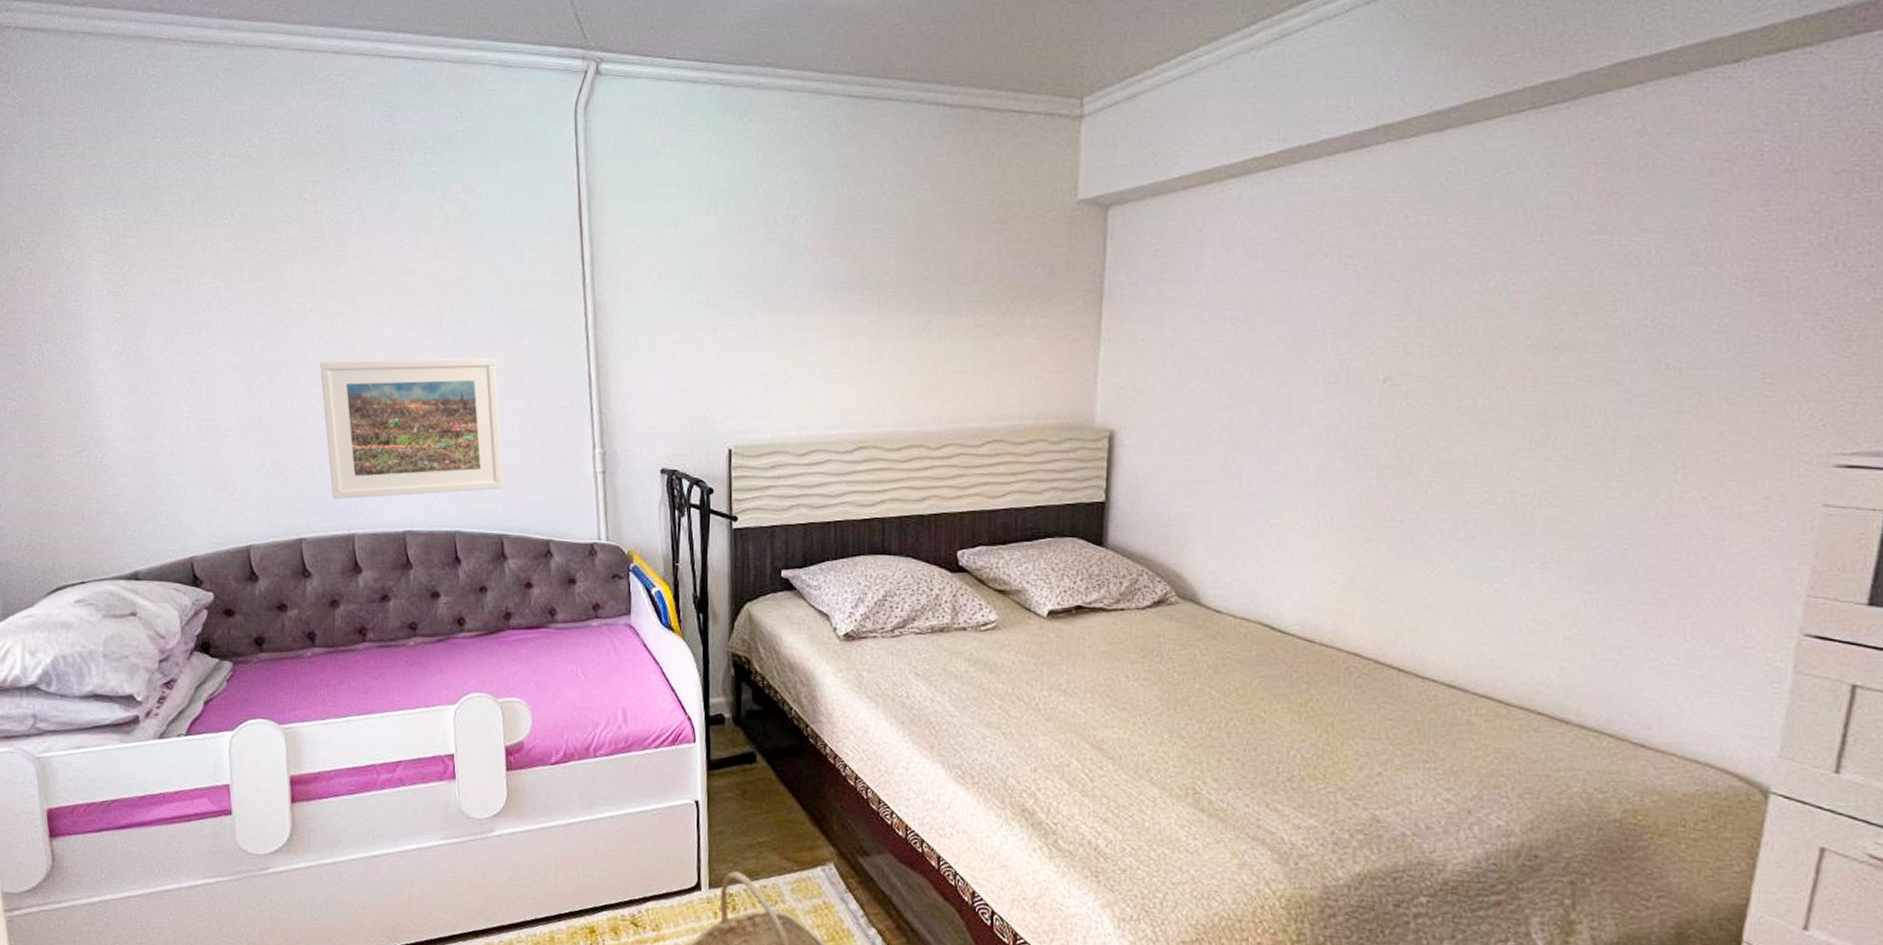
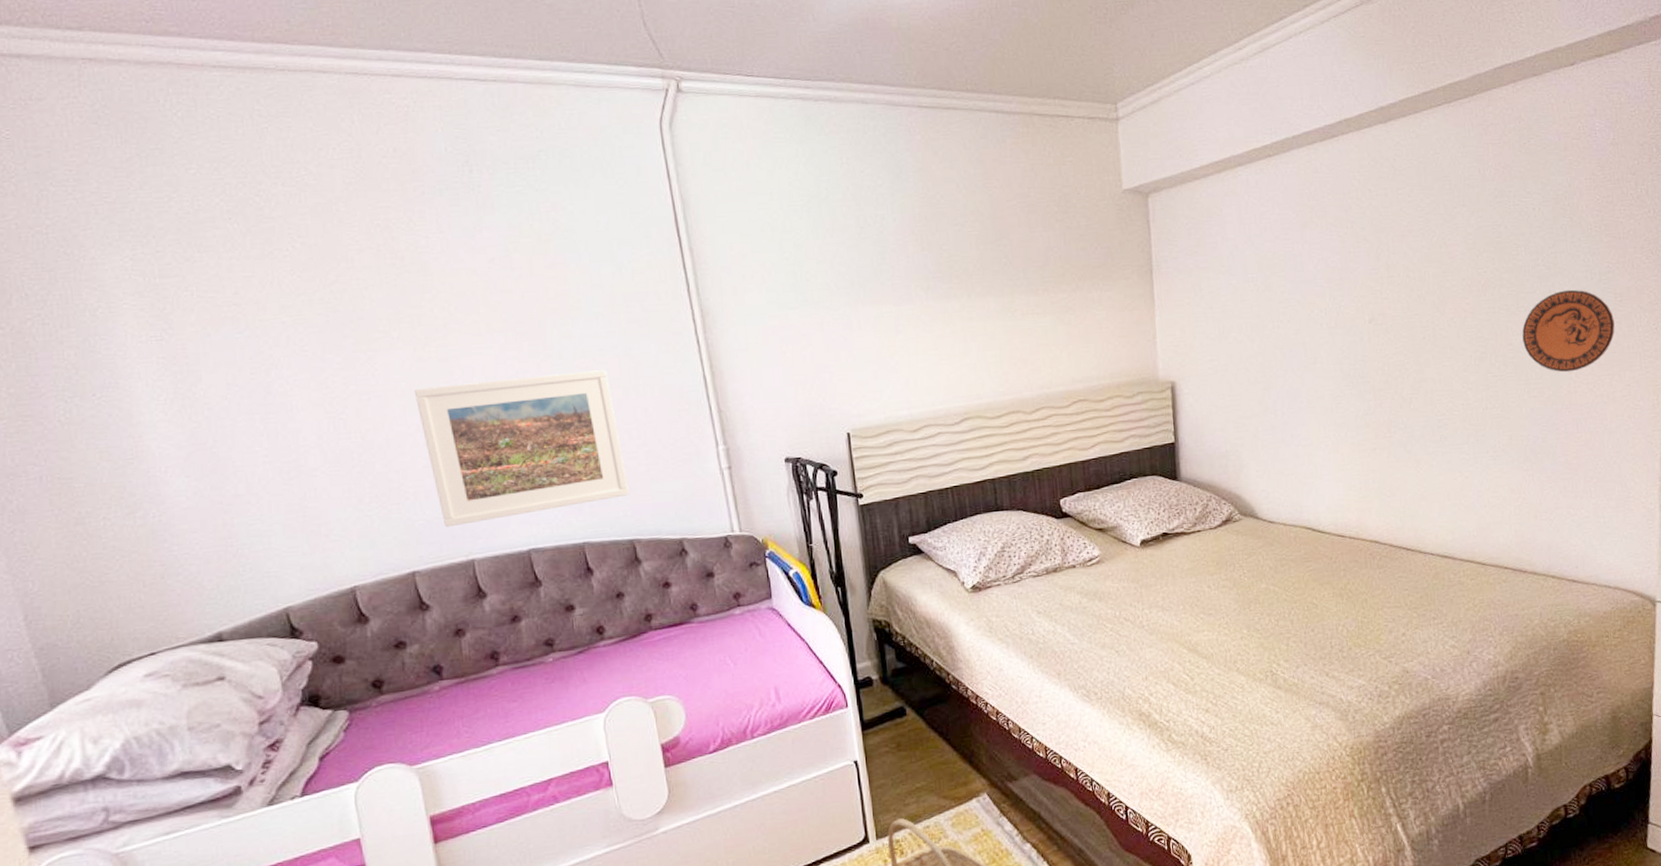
decorative plate: none [1607,362,1756,472] -> present [1522,289,1615,373]

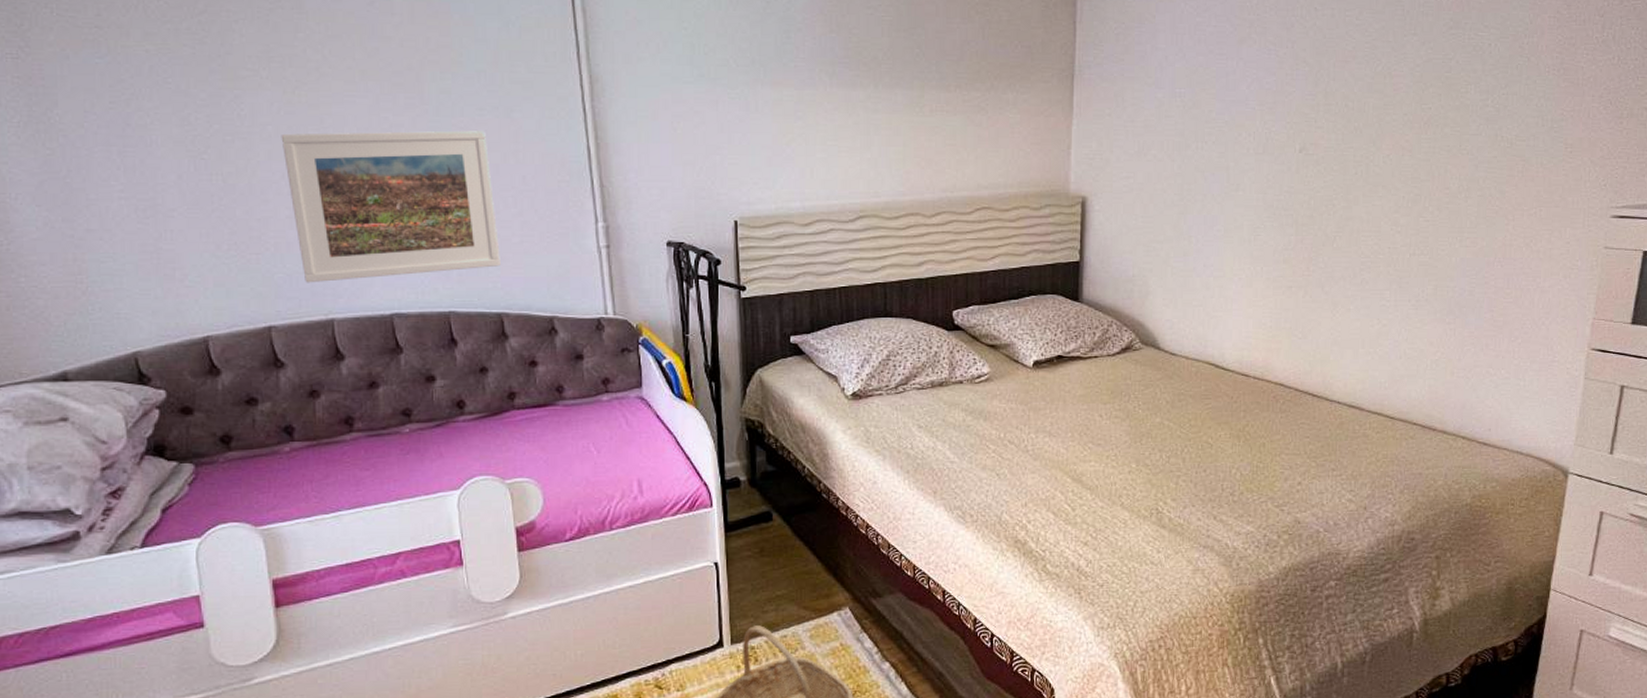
decorative plate: present [1522,289,1615,373] -> none [1461,135,1561,224]

